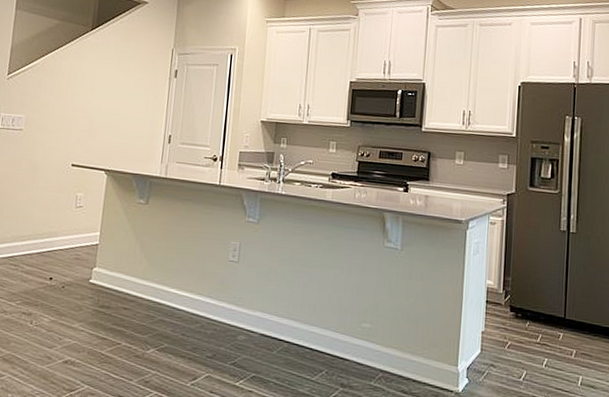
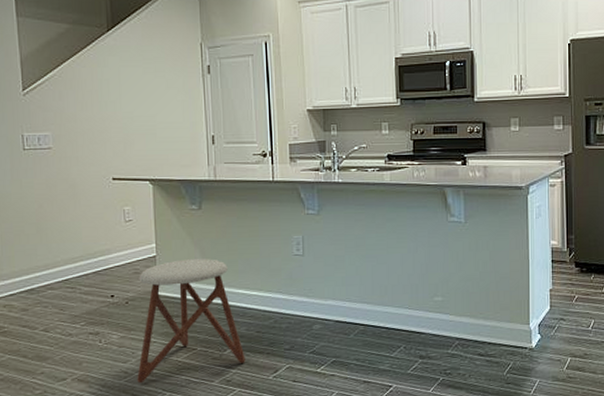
stool: none [59,251,167,372] -> present [137,259,245,384]

